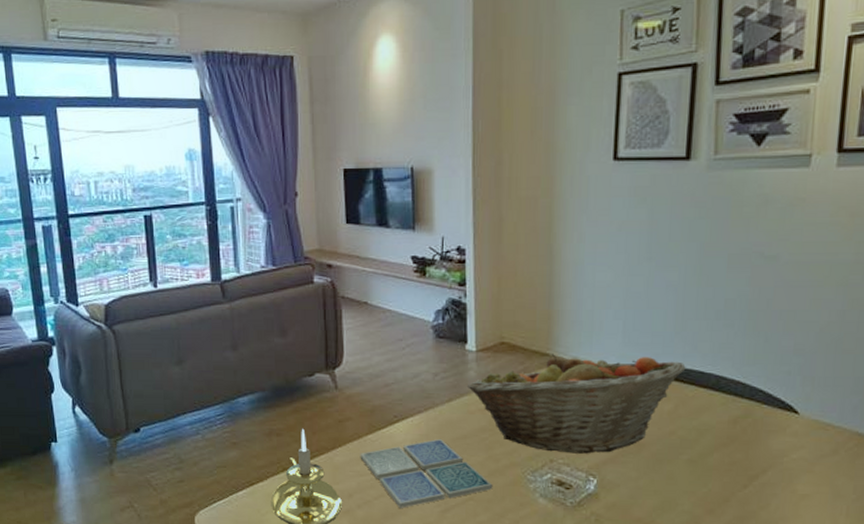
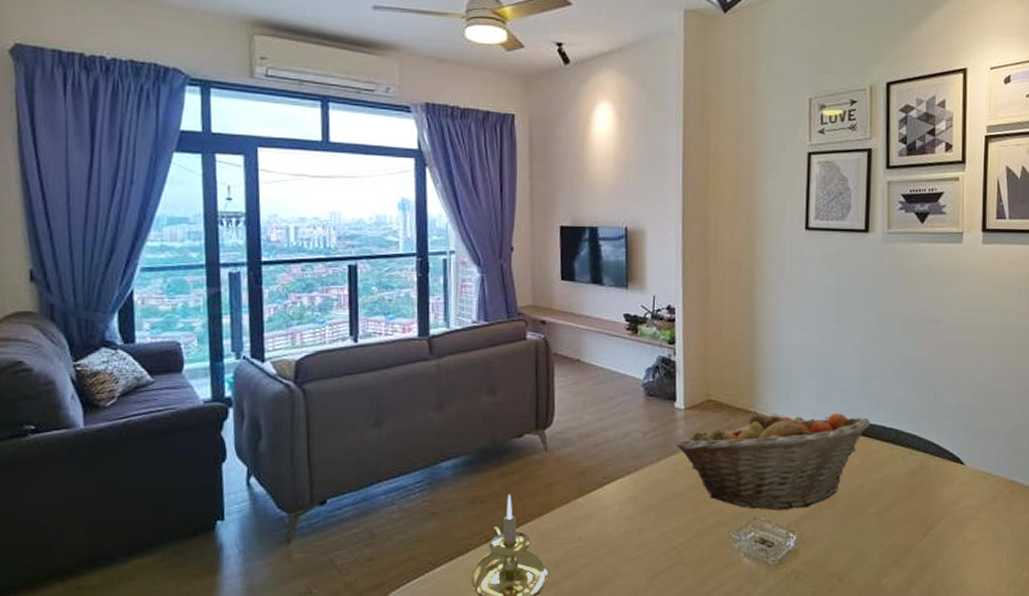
drink coaster: present [360,438,493,508] -> none [568,499,700,576]

